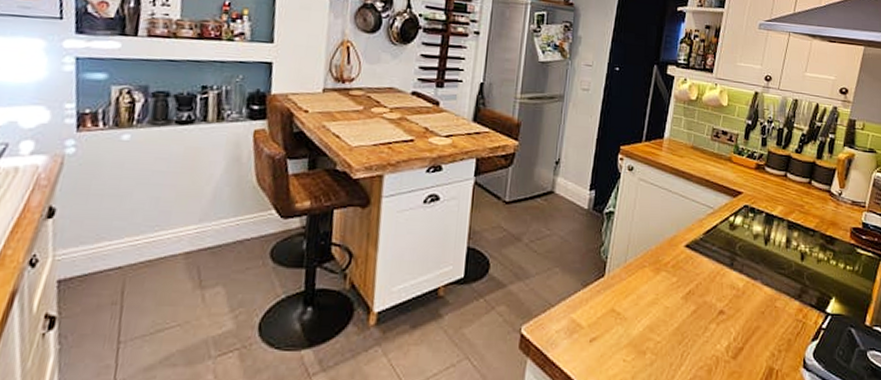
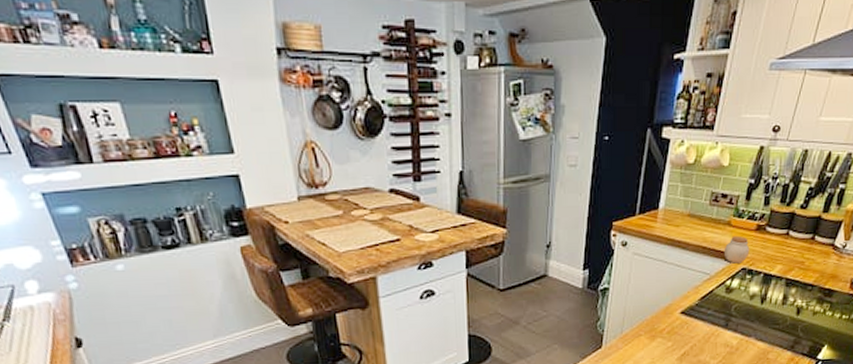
jar: none [726,172,751,200] -> present [723,235,750,264]

